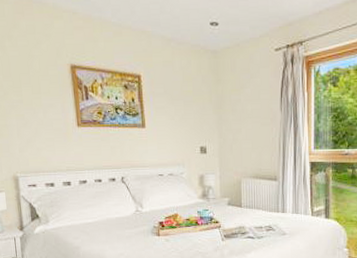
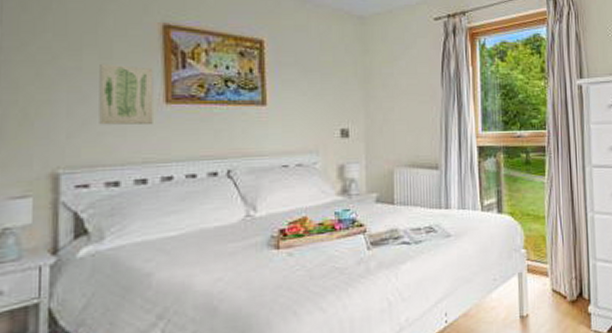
wall art: none [33,97,71,143] -> present [99,63,153,126]

